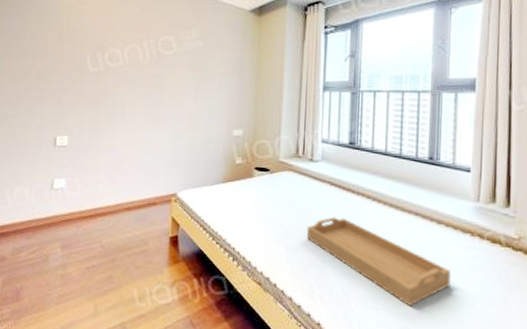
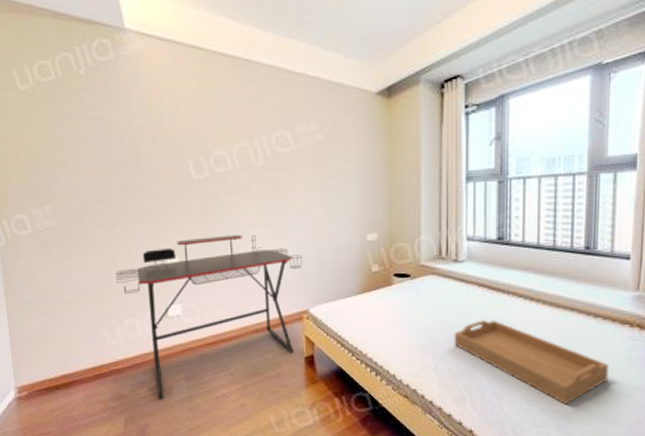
desk: none [13,121,176,265] -> present [115,235,303,400]

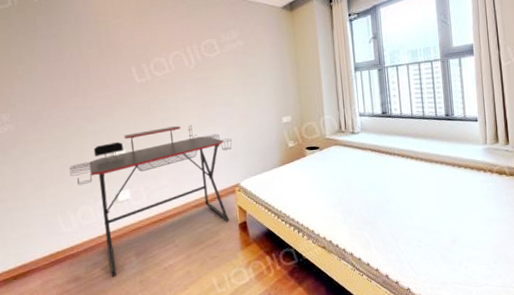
serving tray: present [454,320,610,404] -> none [356,177,474,238]

